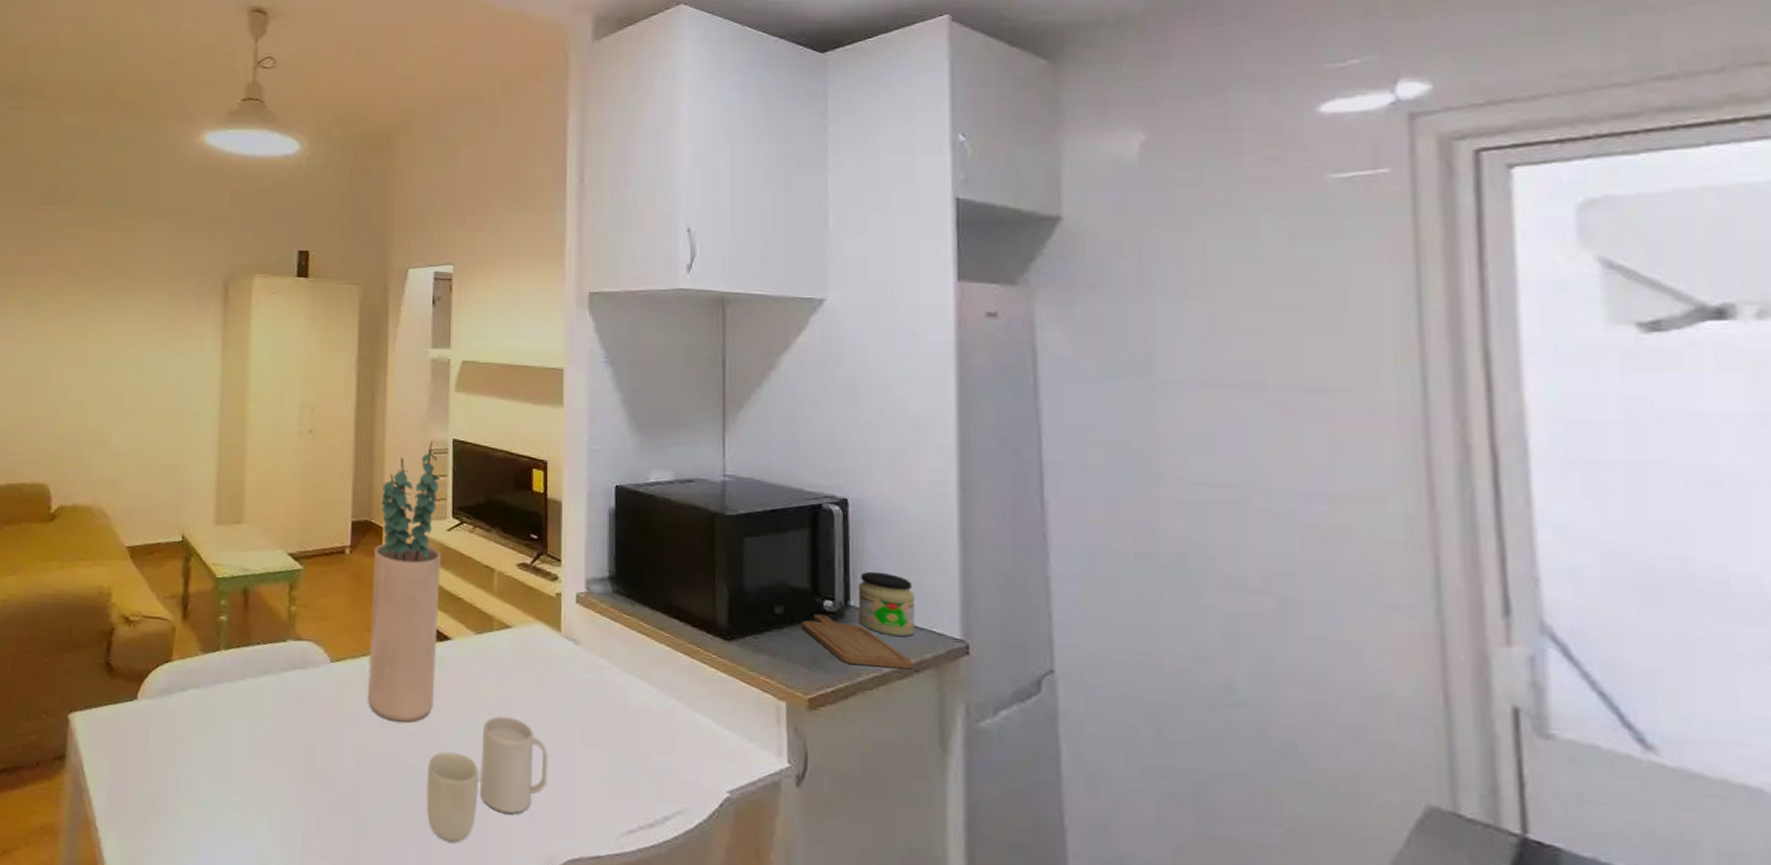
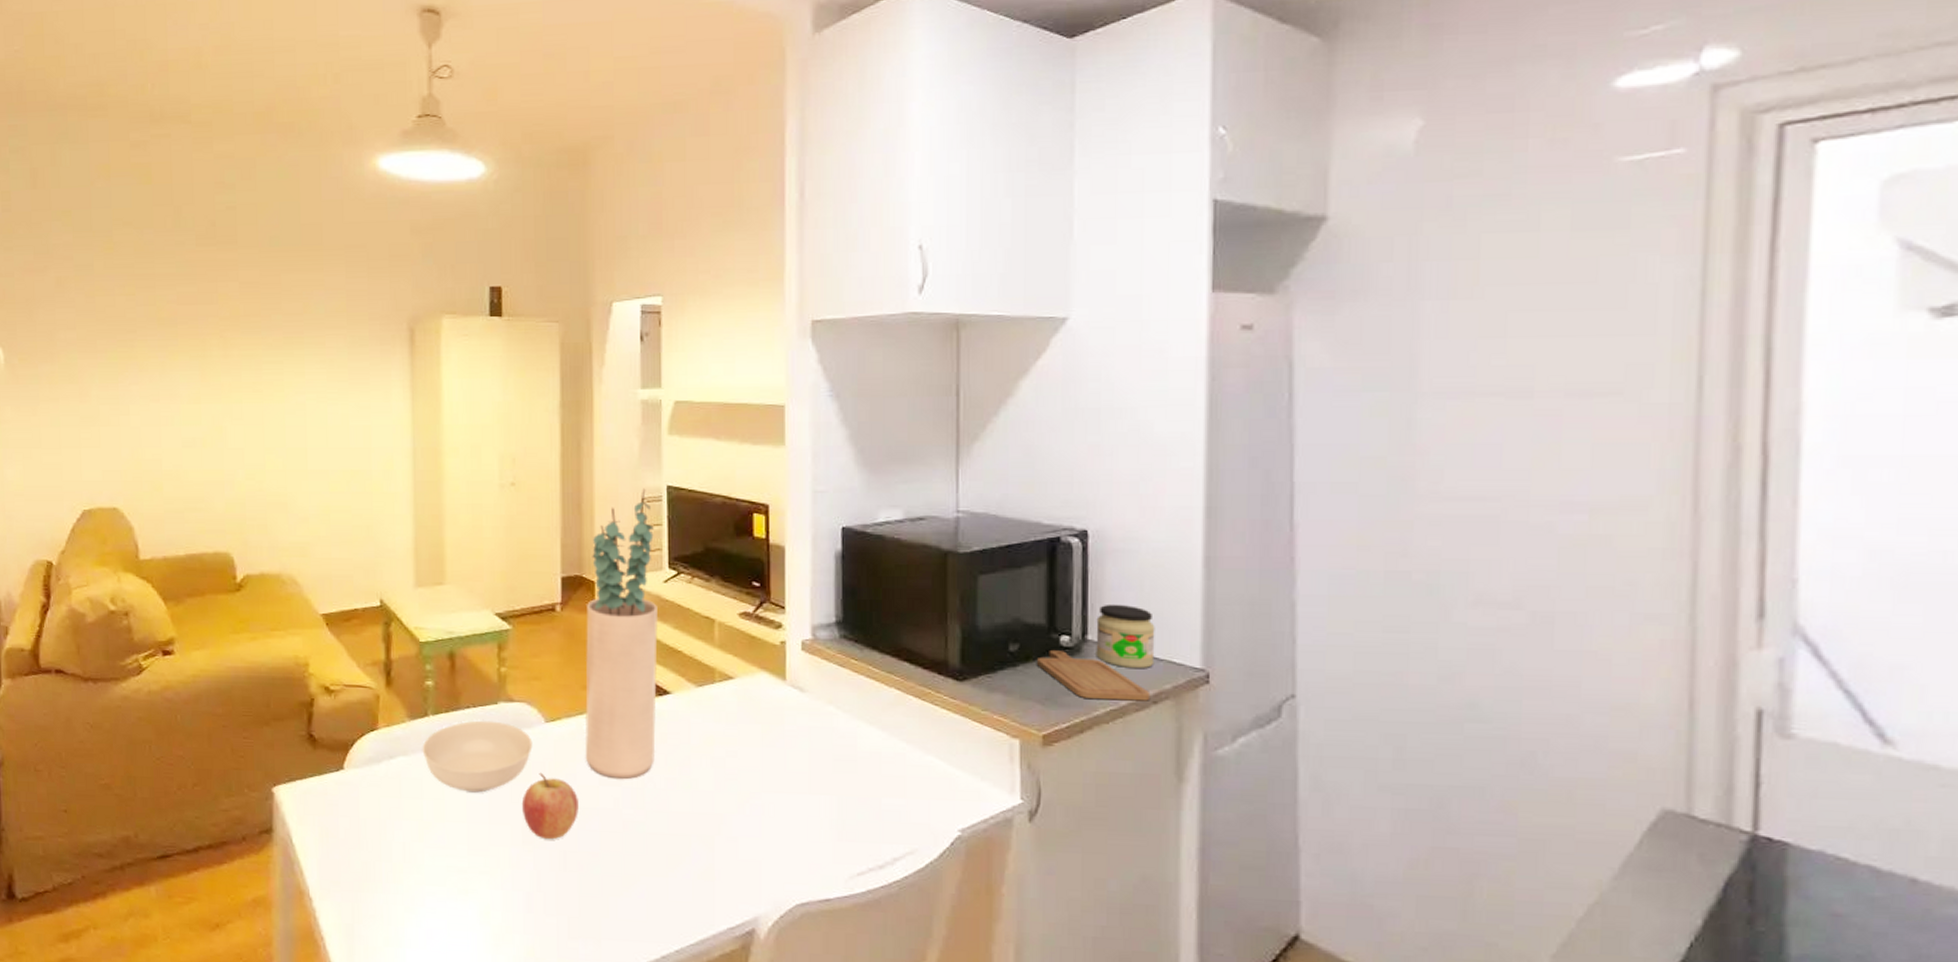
bowl: none [212,657,318,729] -> present [422,720,533,793]
fruit: none [304,712,359,781] -> present [521,772,578,840]
cup: present [426,751,478,843] -> none [649,805,703,894]
mug: present [481,715,548,814] -> none [705,767,775,862]

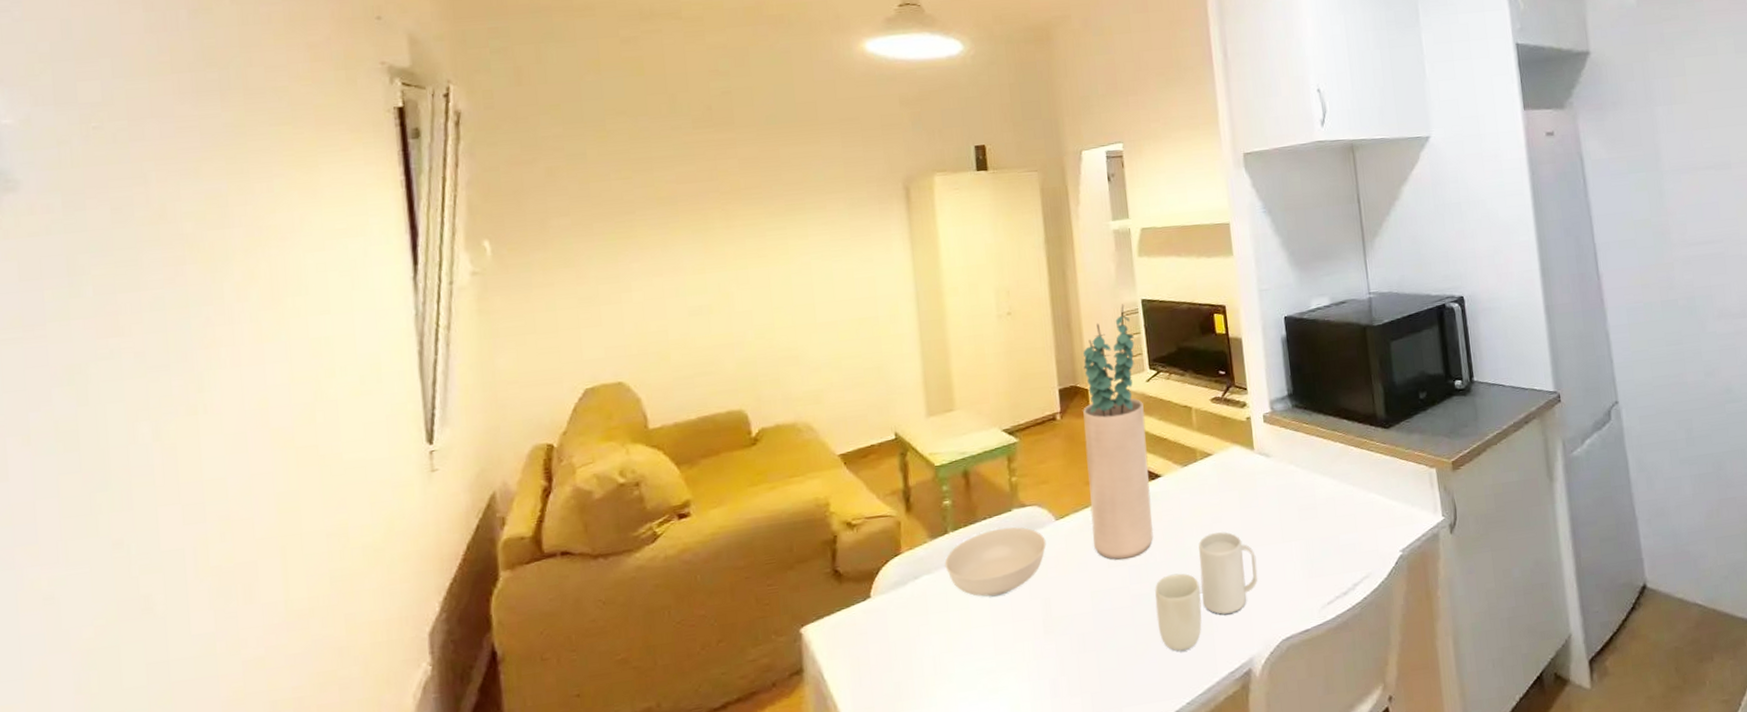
fruit: present [521,772,578,840] -> none [1040,566,1092,627]
cup: none [649,805,703,894] -> present [1155,573,1202,651]
mug: none [705,767,775,862] -> present [1198,532,1258,615]
chopping board: present [1037,651,1151,701] -> none [1441,392,1523,428]
jar: present [1096,604,1155,669] -> none [1478,350,1522,399]

